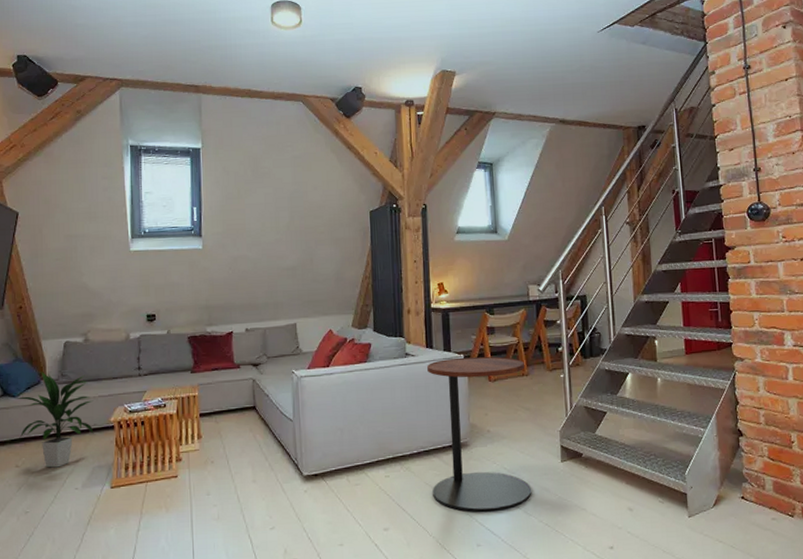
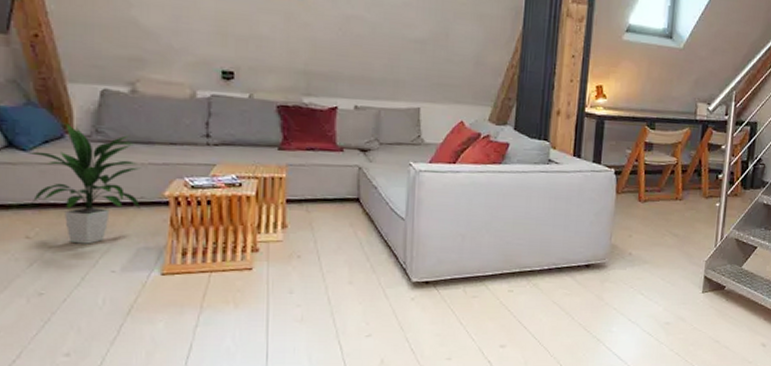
side table: present [427,356,532,512] -> none [560,171,680,336]

